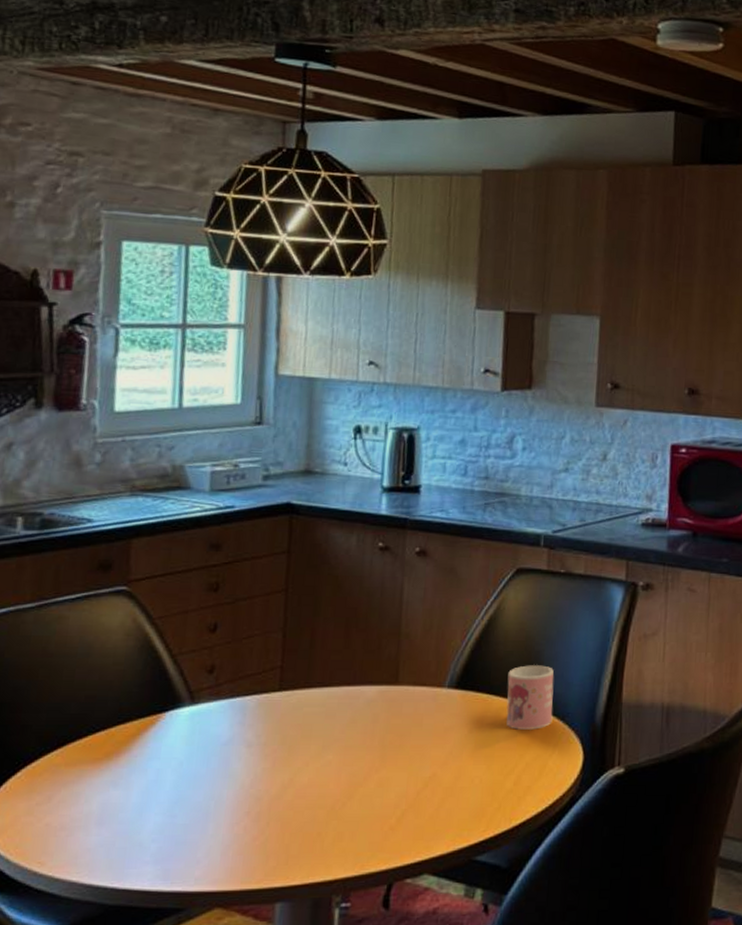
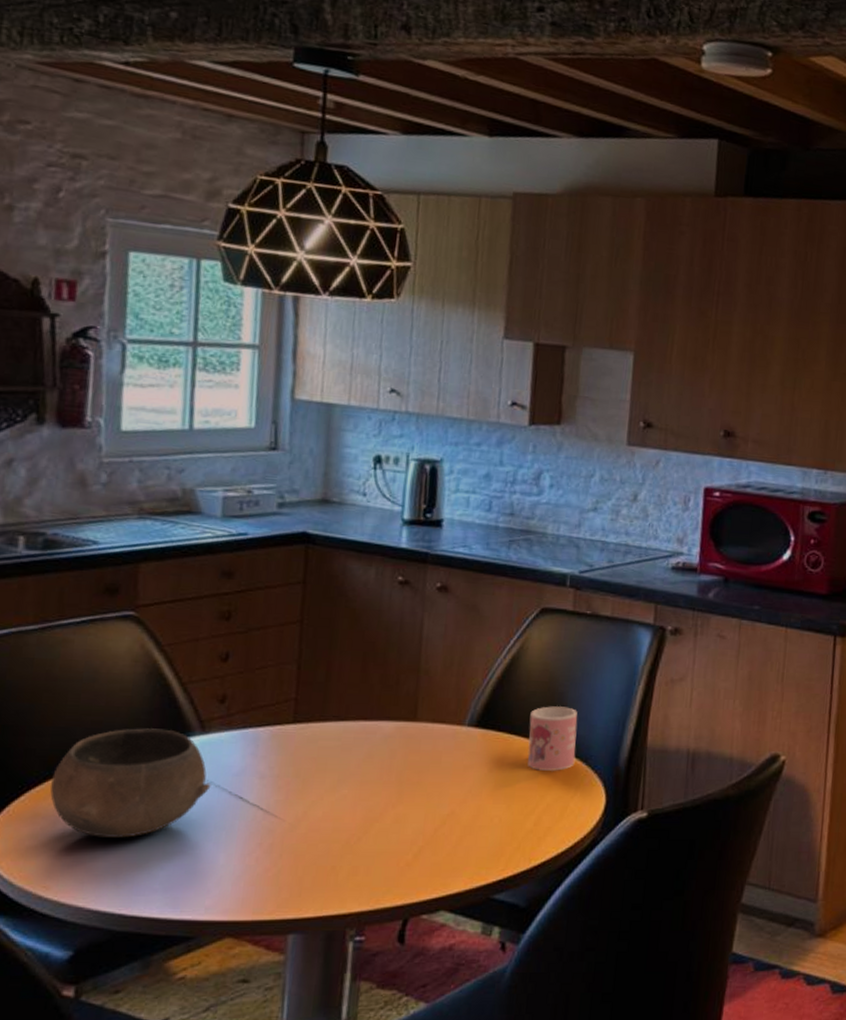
bowl: none [46,701,200,811] -> present [50,728,211,838]

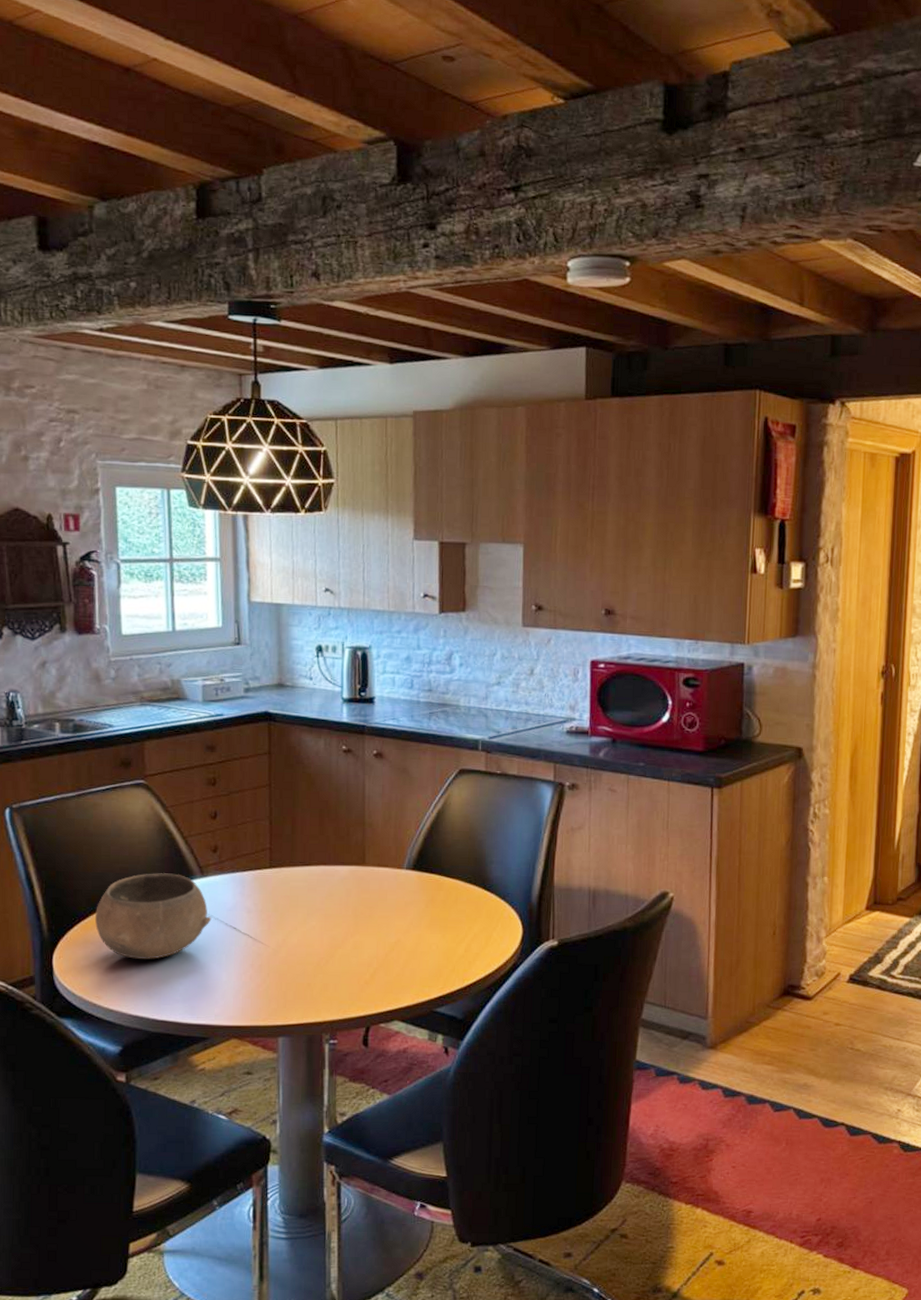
mug: present [527,706,578,771] -> none [455,852,495,906]

